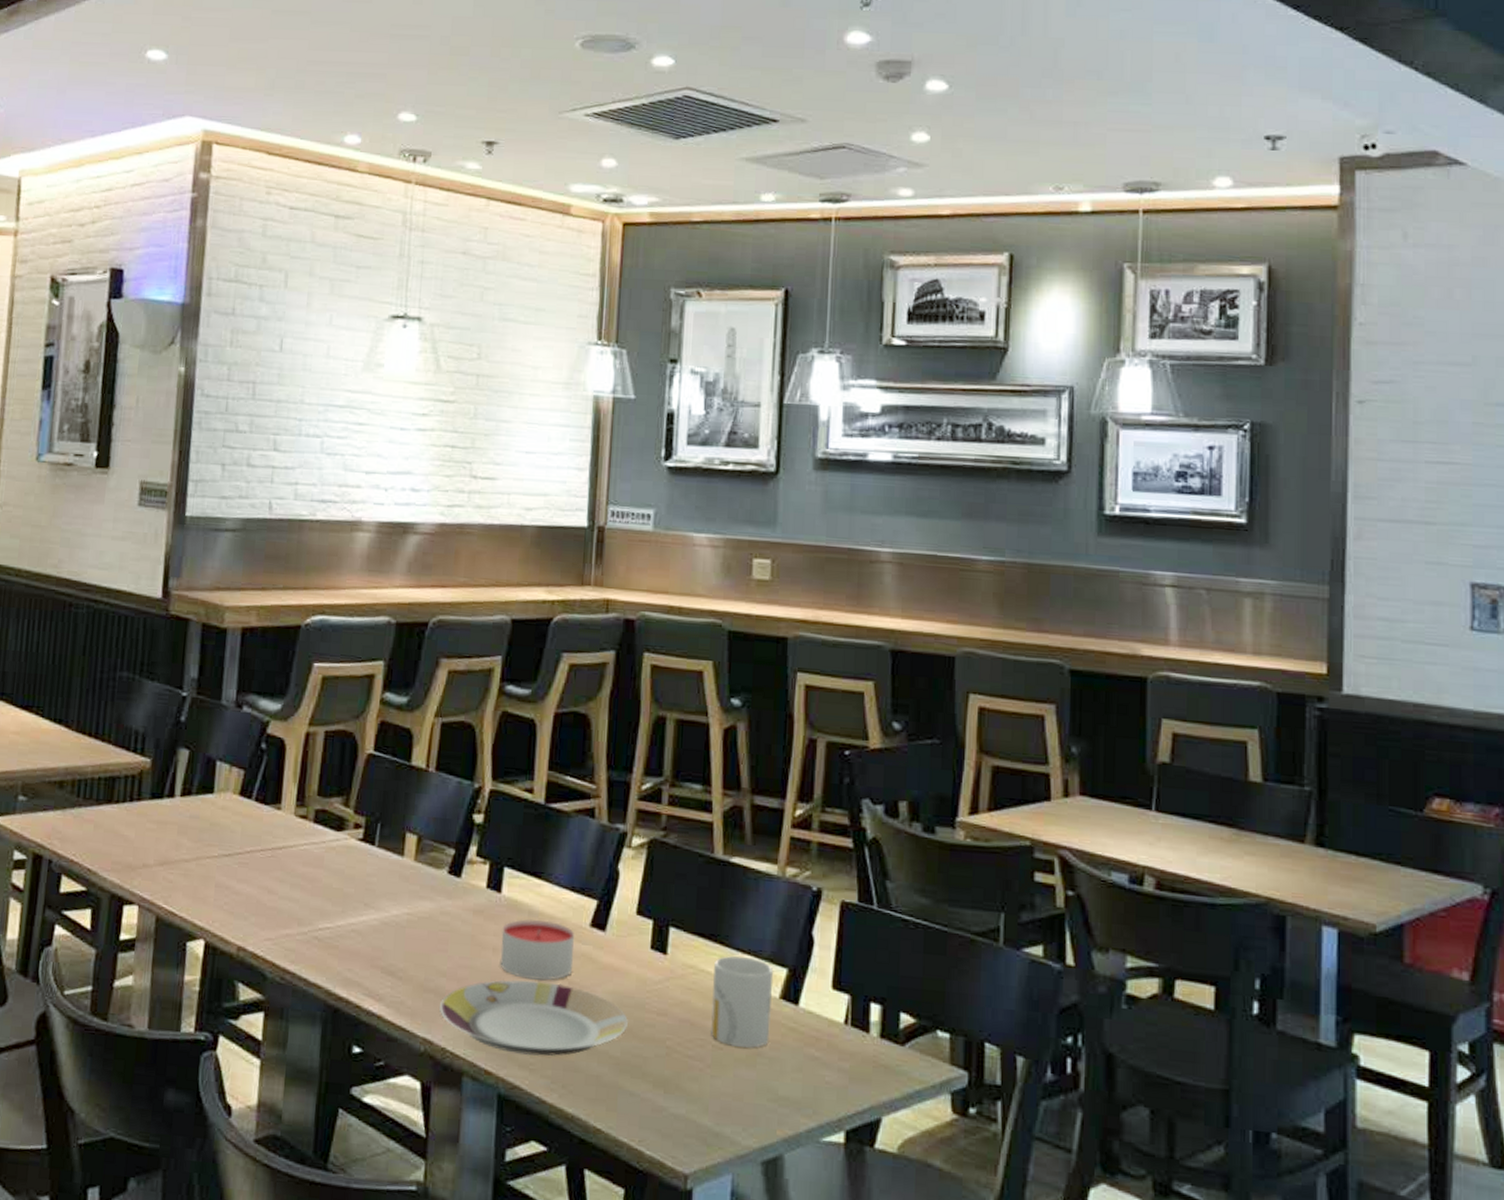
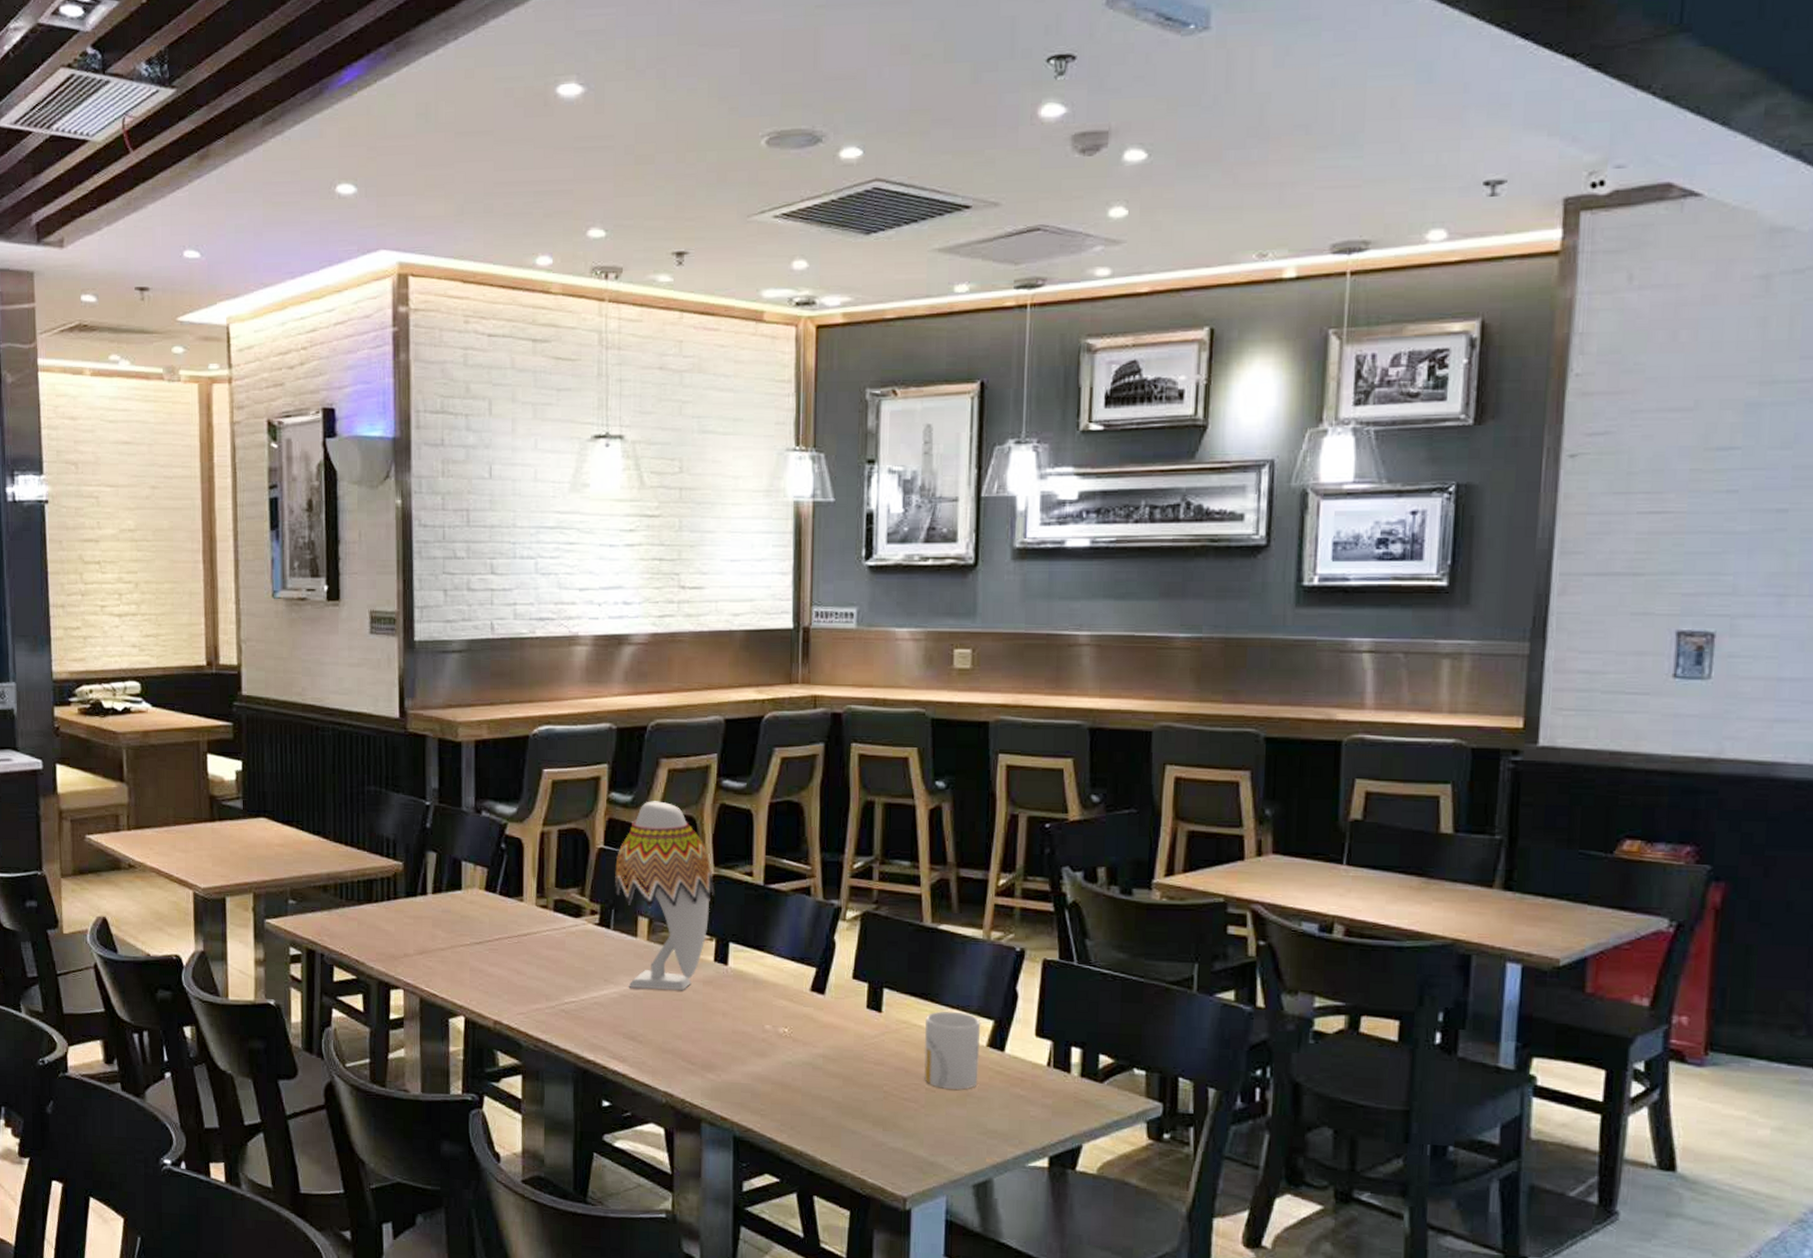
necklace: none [382,704,493,920] -> present [615,801,716,990]
plate: present [440,980,628,1056] -> none [678,1039,848,1103]
candle: present [500,919,575,981] -> none [729,987,797,1039]

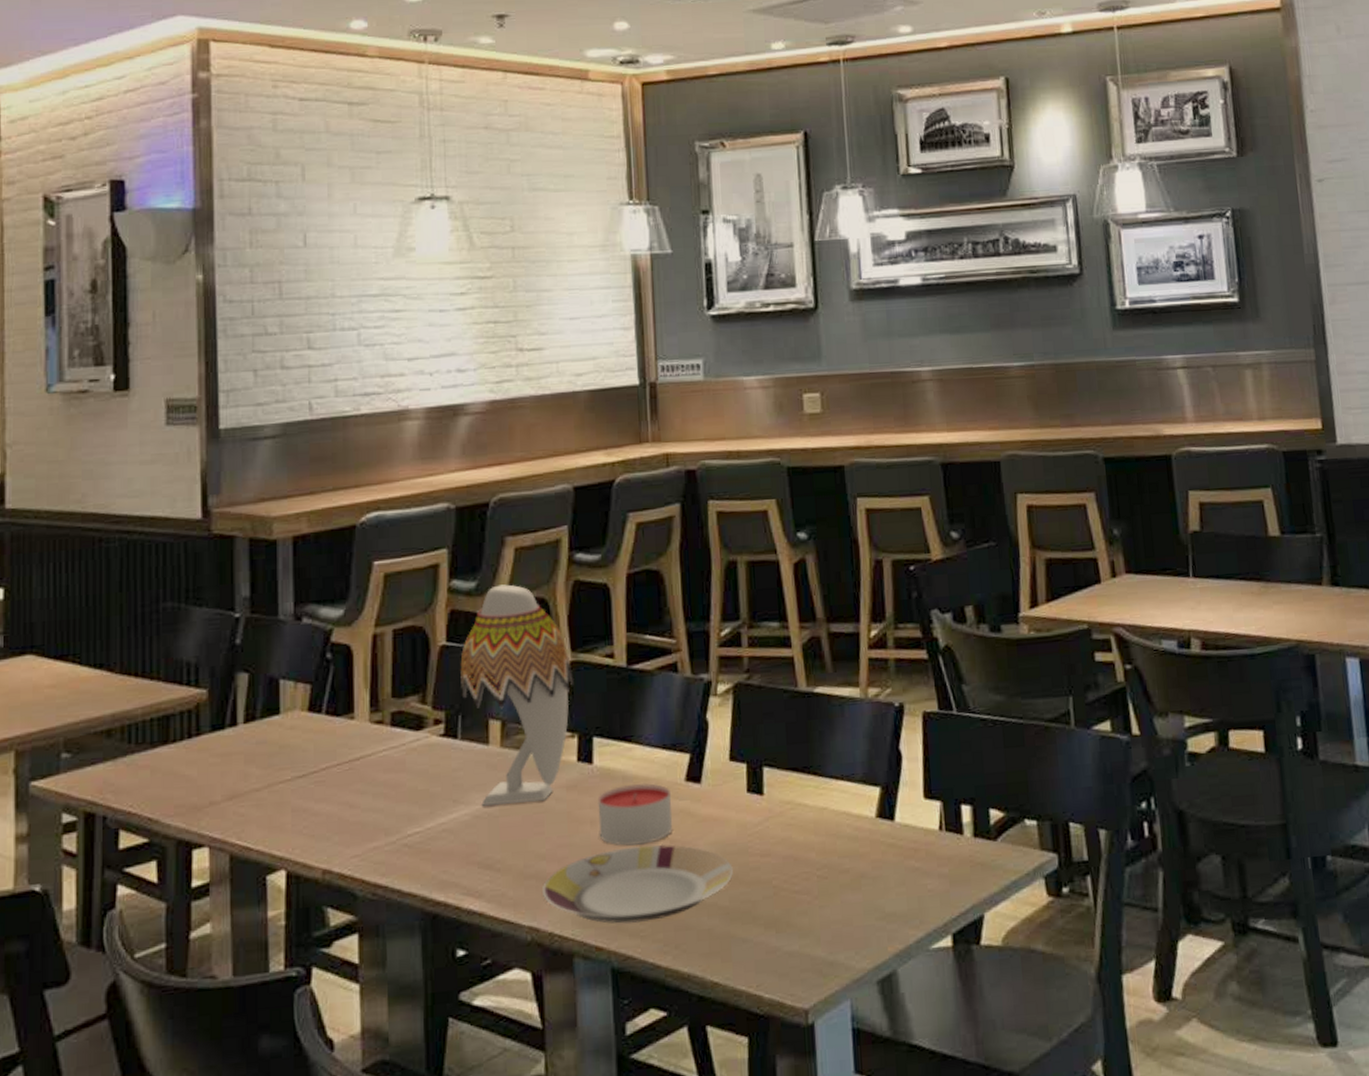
plate: none [678,1039,848,1103] -> present [543,844,733,924]
candle: none [729,987,797,1039] -> present [597,782,673,846]
mug: present [924,1011,981,1090] -> none [810,782,871,873]

